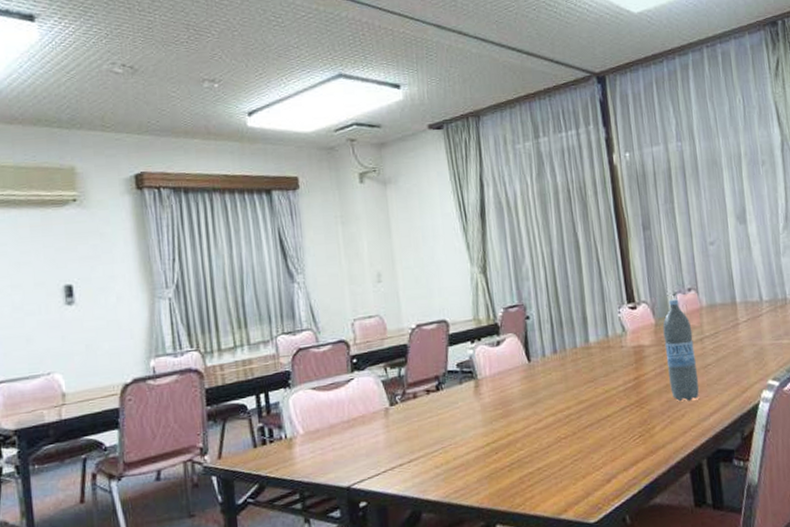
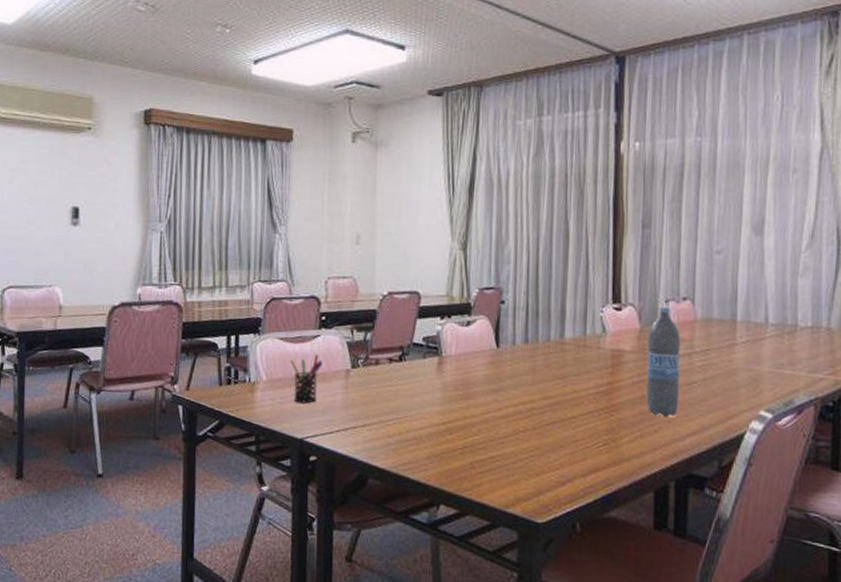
pen holder: none [326,398,360,451] -> present [290,355,323,404]

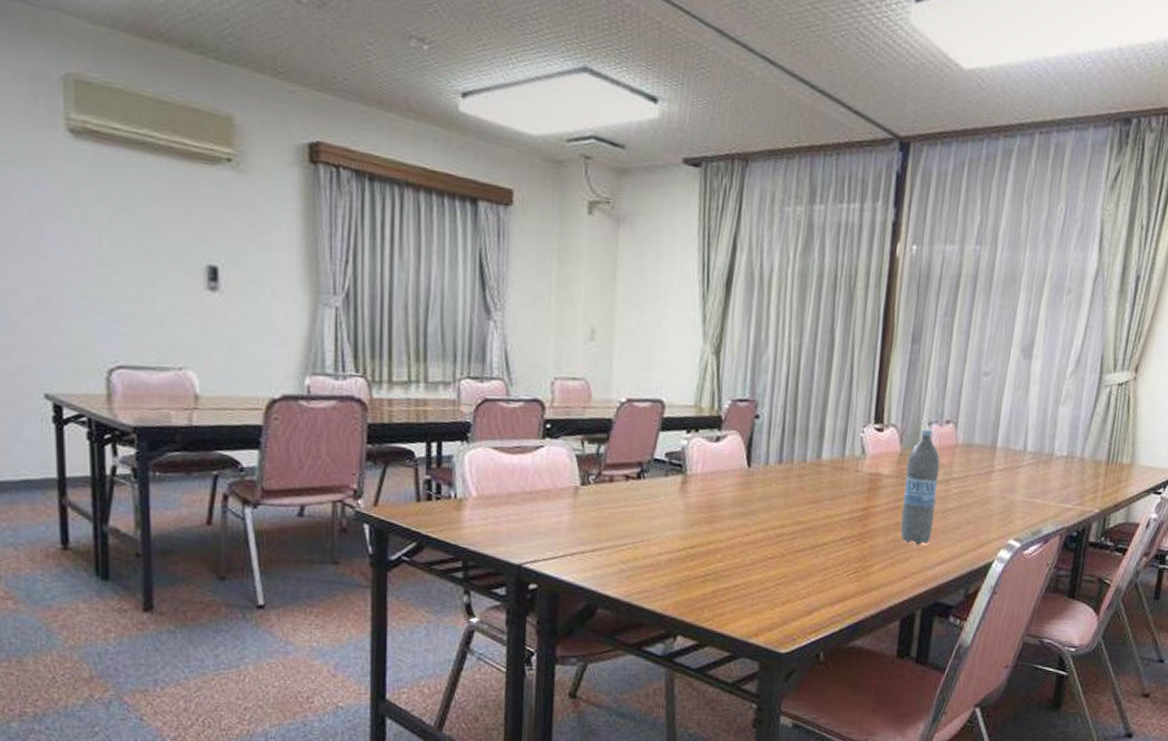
pen holder: present [290,355,323,404] -> none [506,468,546,524]

